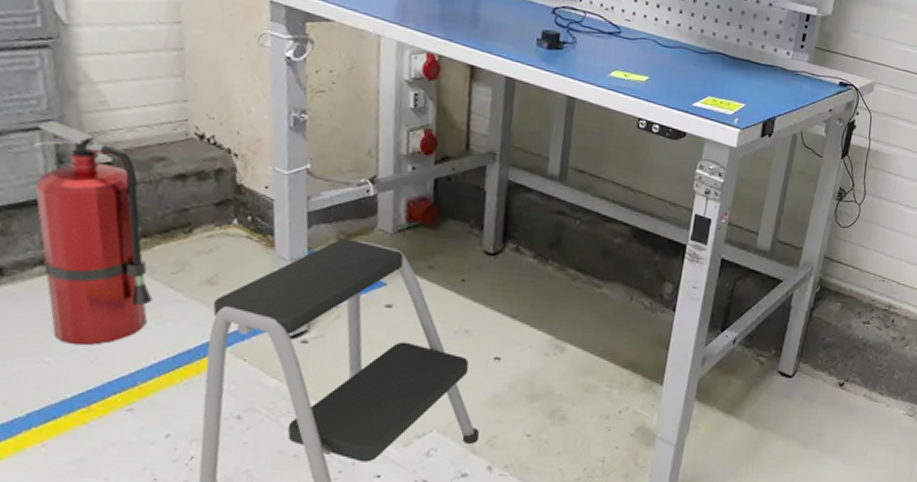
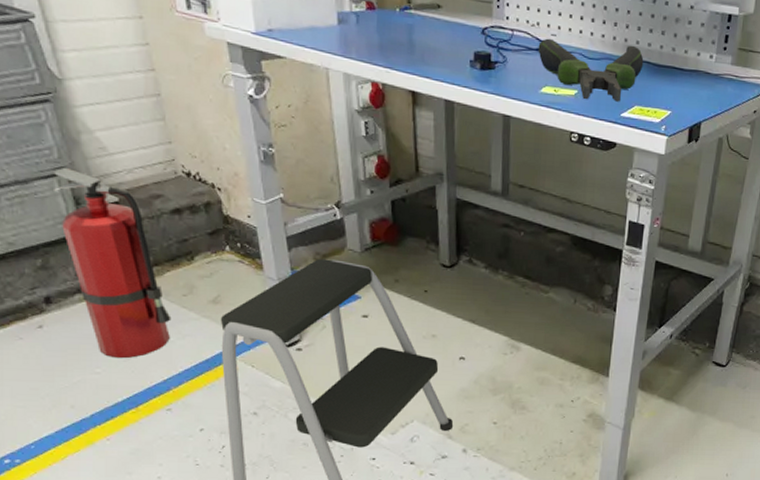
pliers: none [610,23,720,92] -> present [538,38,644,102]

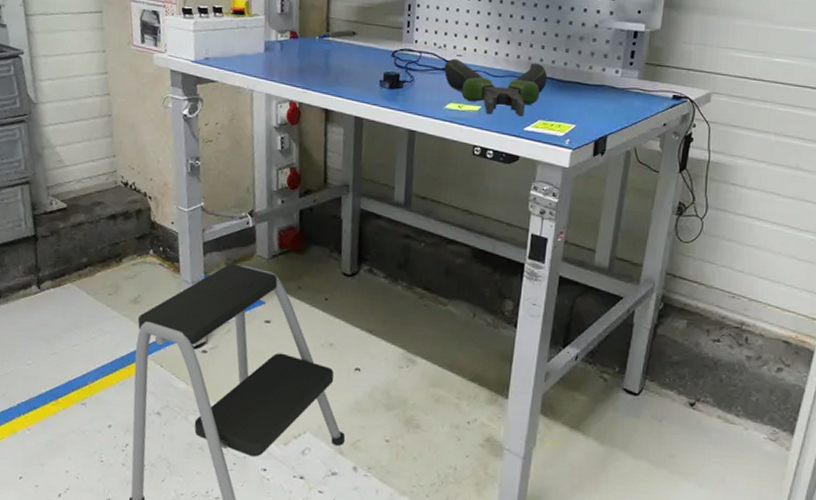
fire extinguisher: present [52,168,172,359] -> none [16,178,97,352]

